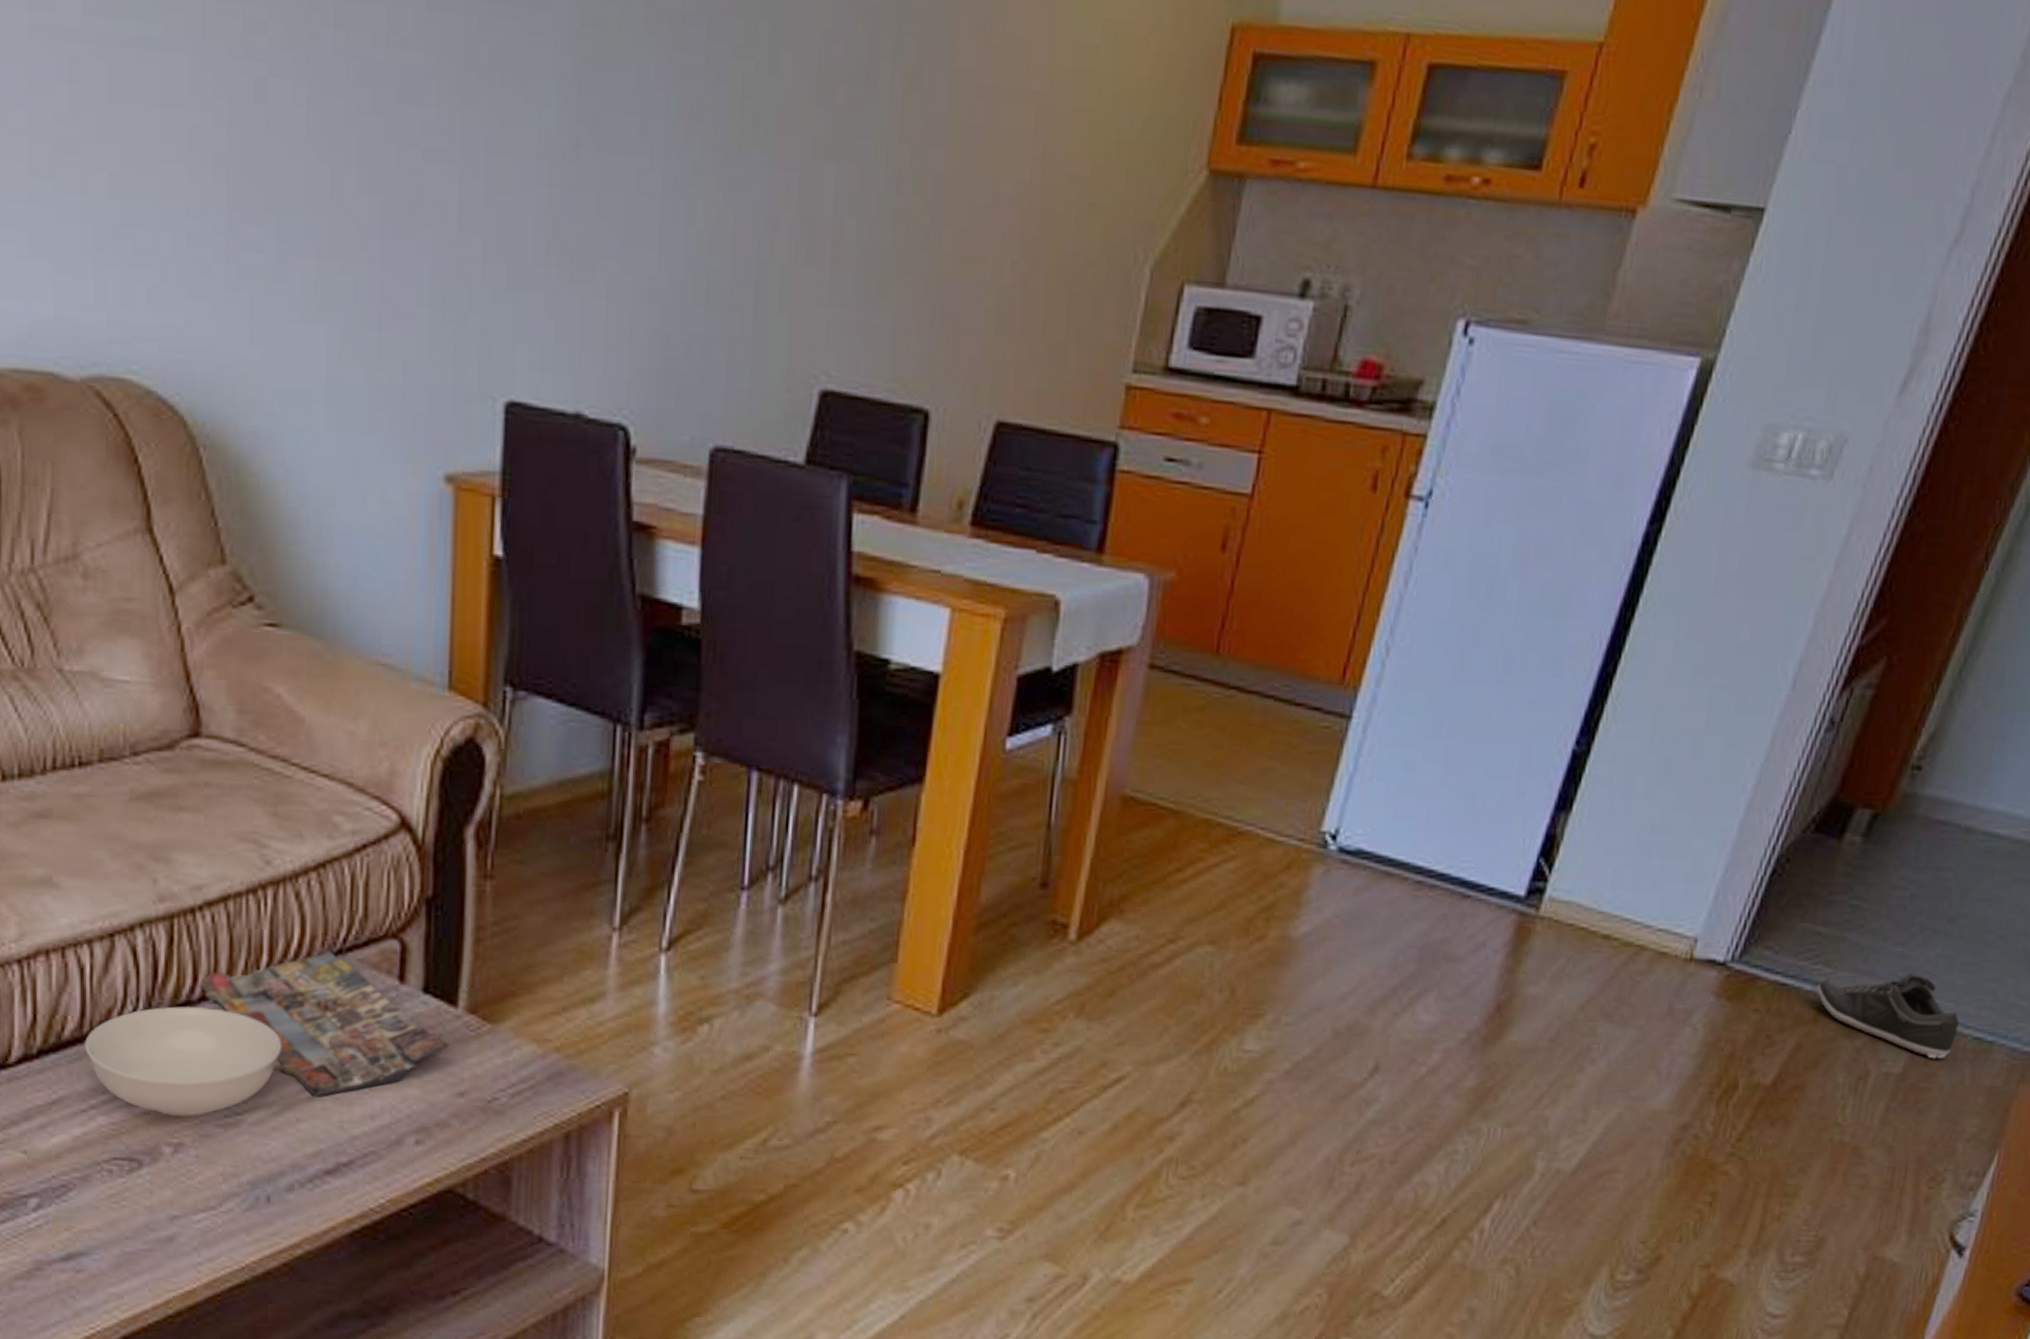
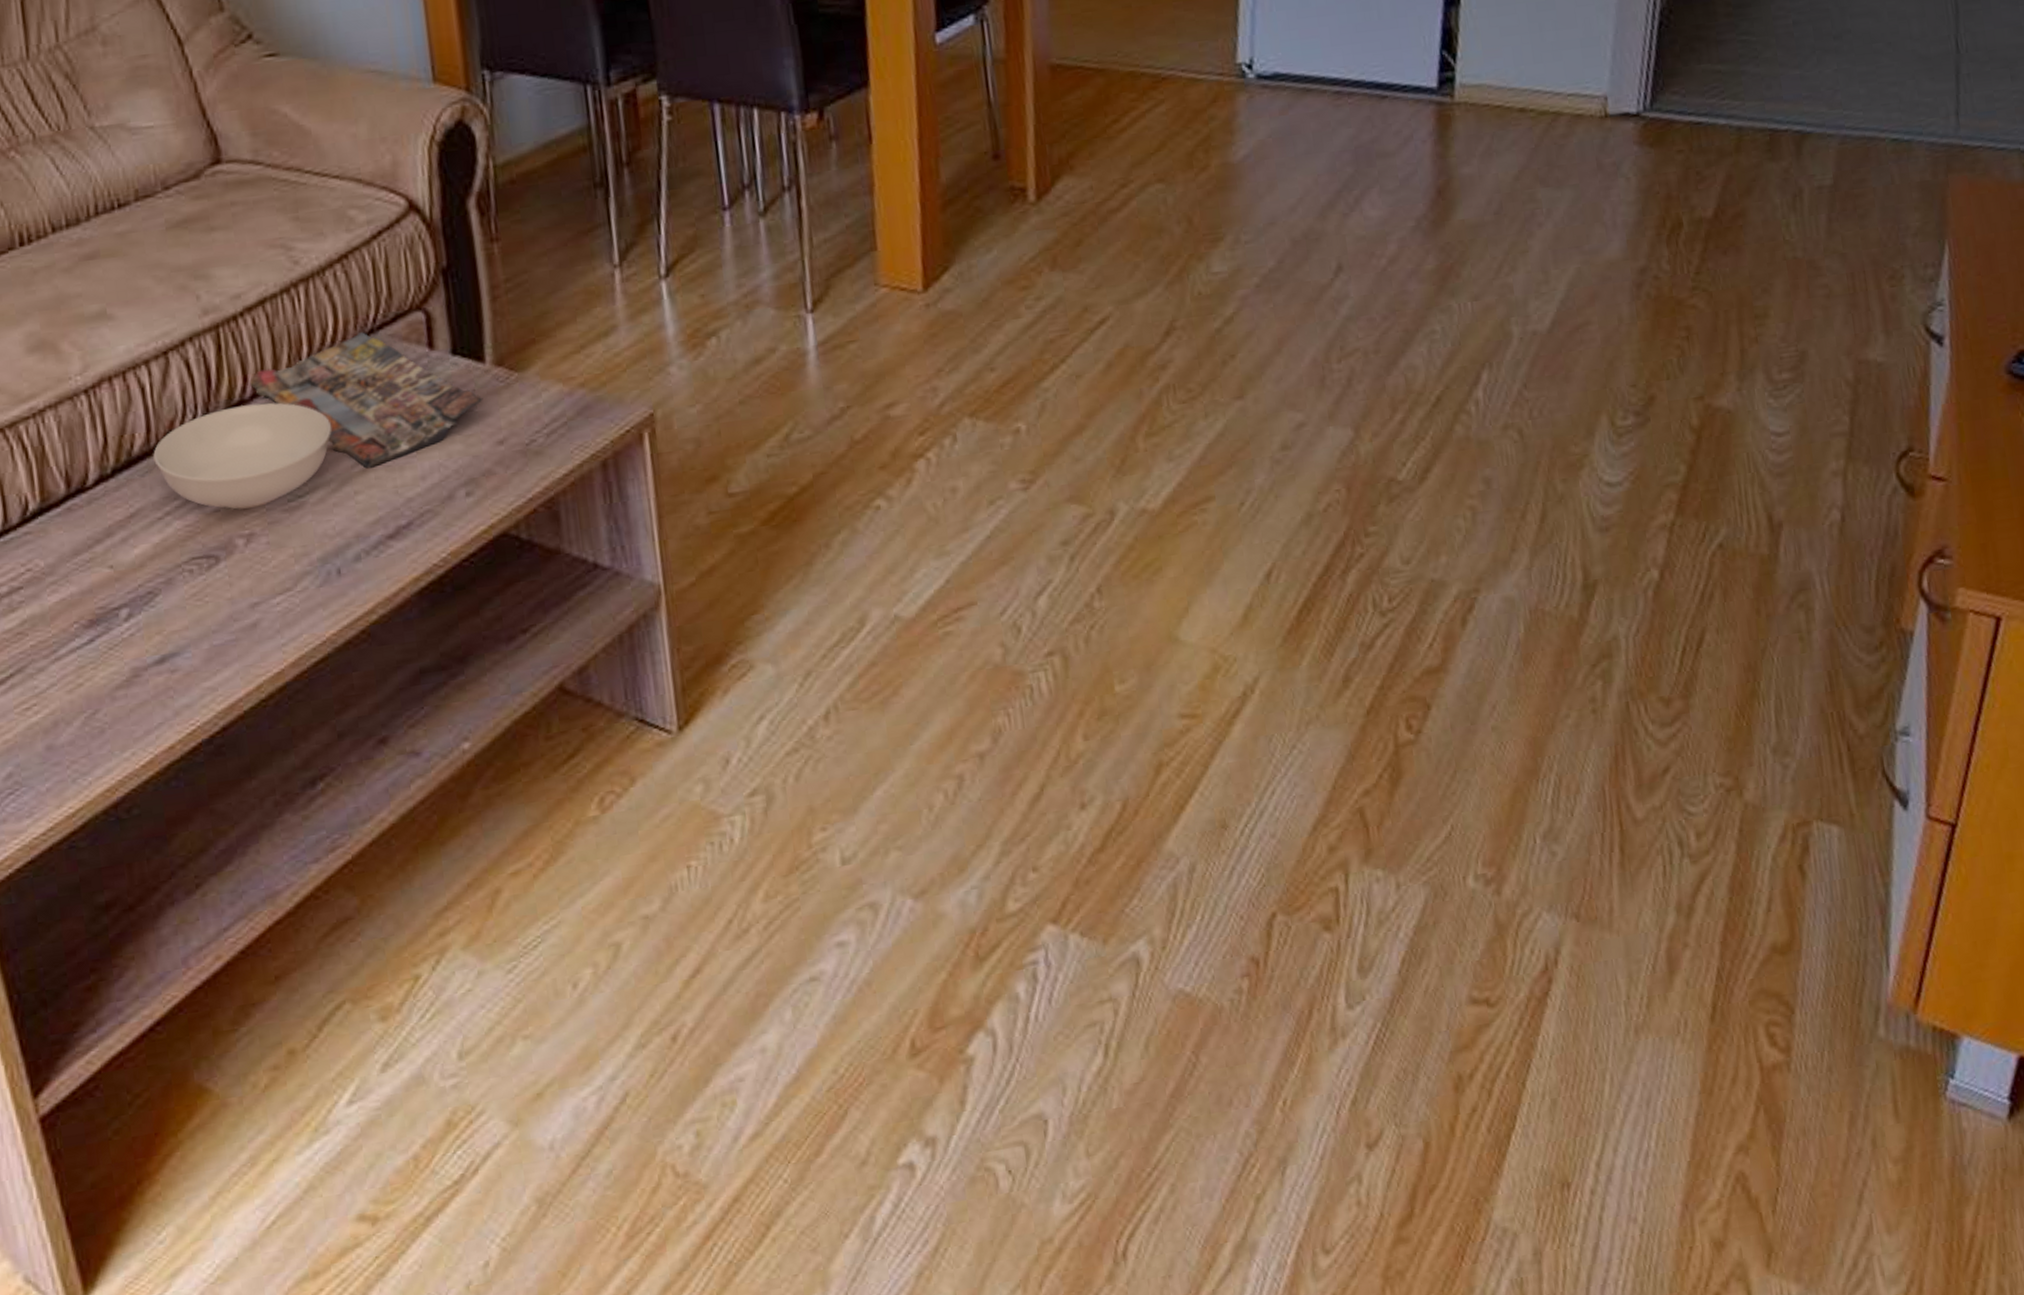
shoe: present [1816,973,1959,1059] -> none [1730,92,1875,166]

